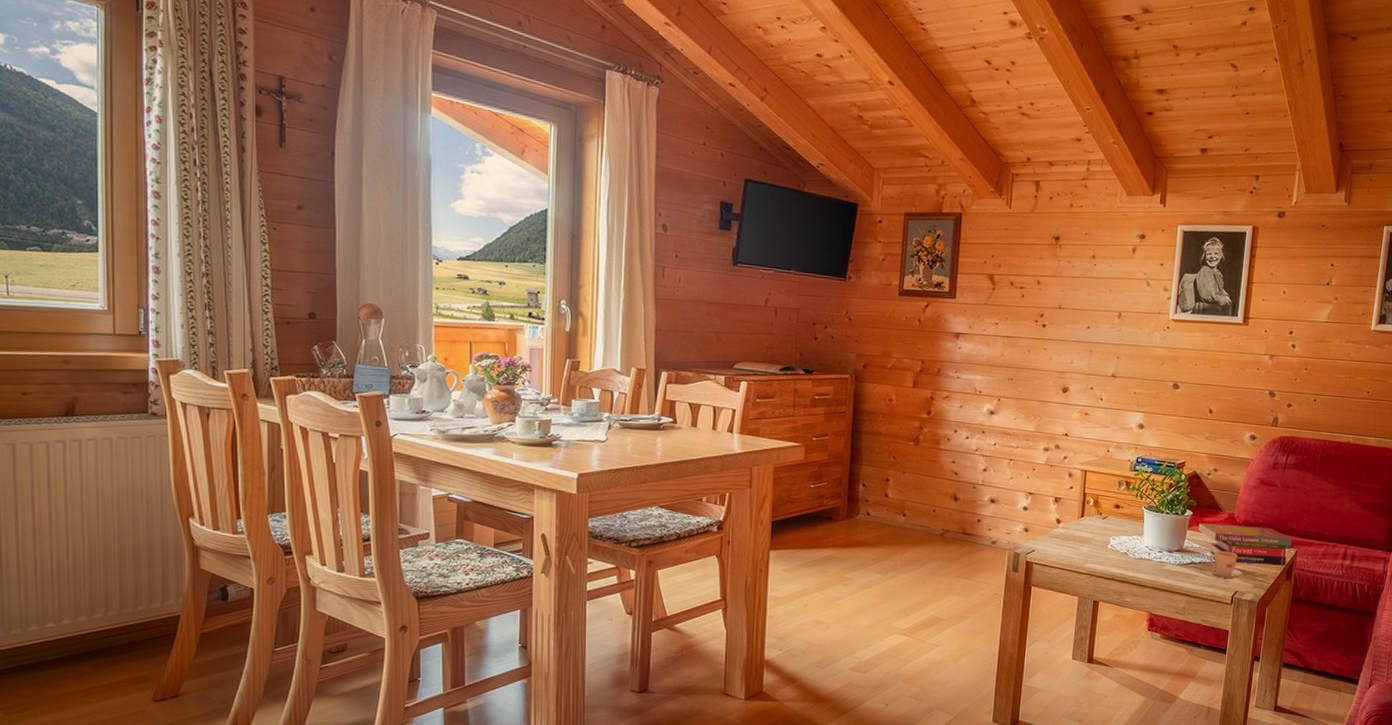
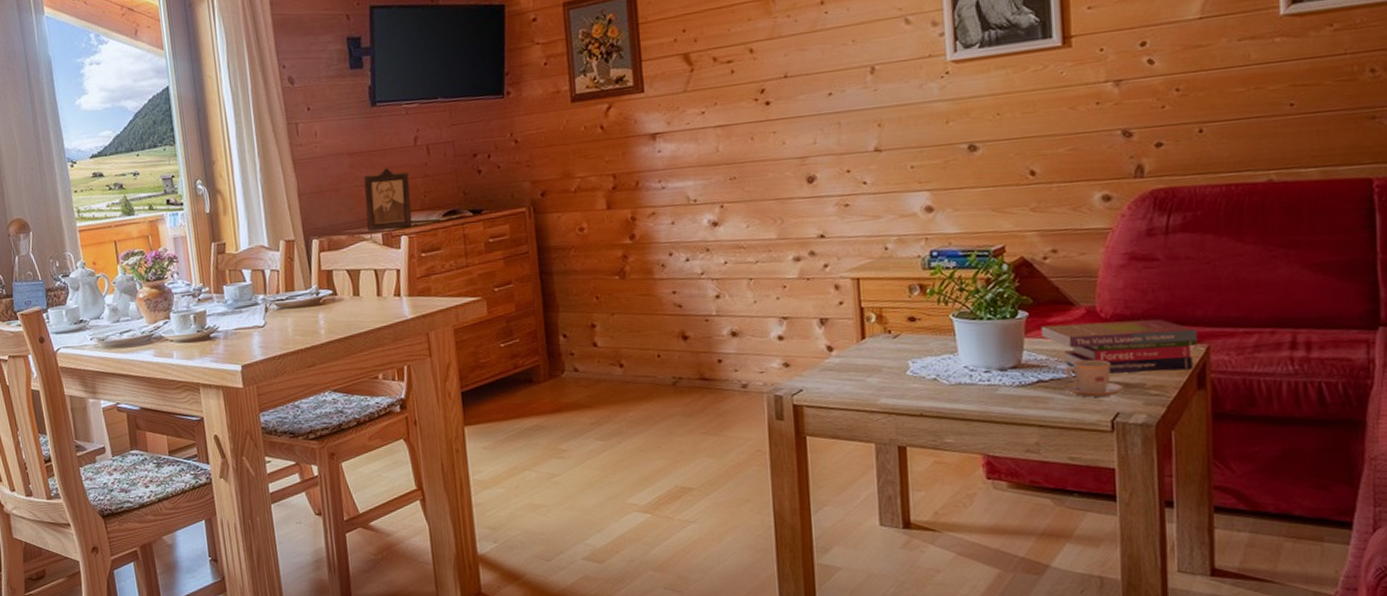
photo frame: none [712,320,756,376] -> present [364,168,413,231]

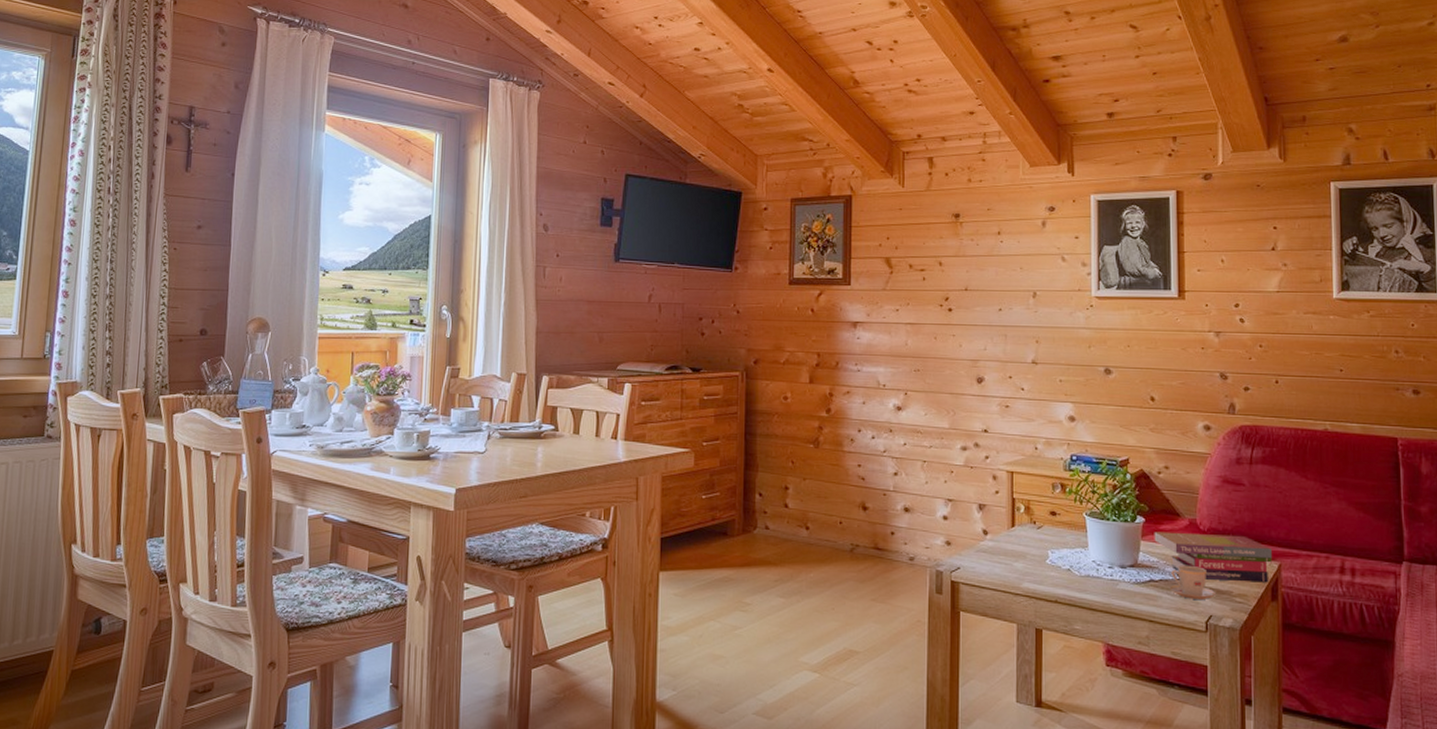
photo frame: present [364,168,413,231] -> none [595,319,640,377]

